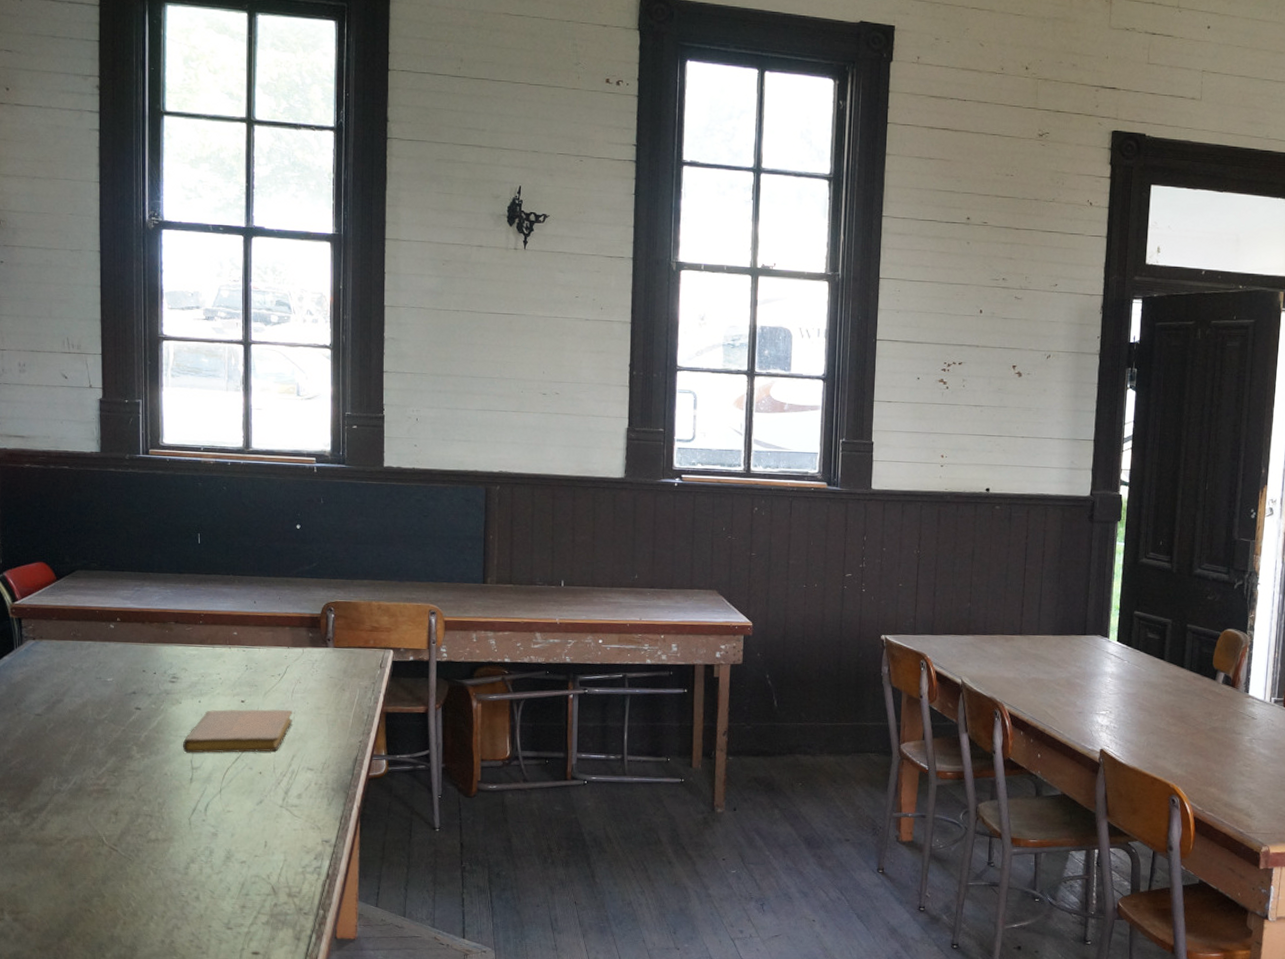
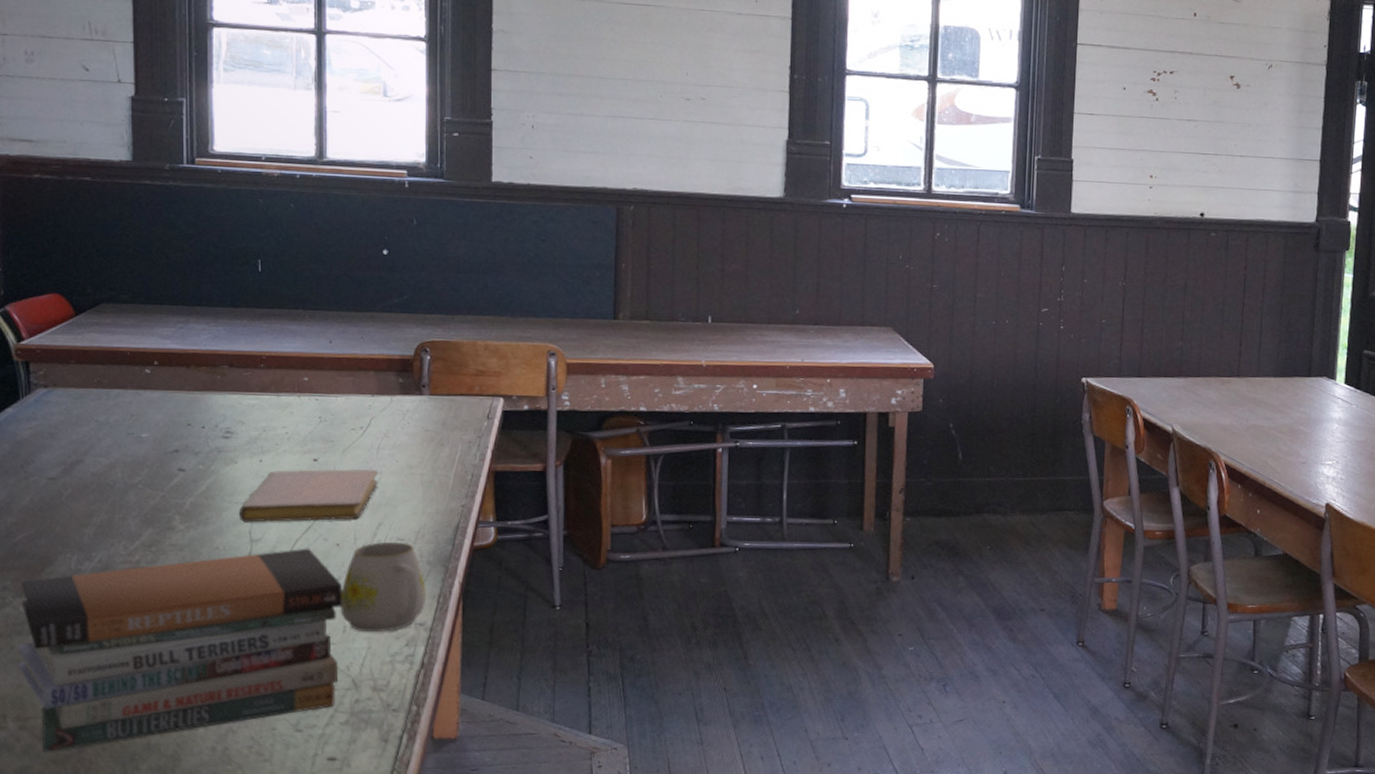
book stack: none [11,775,263,940] -> present [16,548,342,752]
mug: none [262,771,331,848] -> present [340,541,427,633]

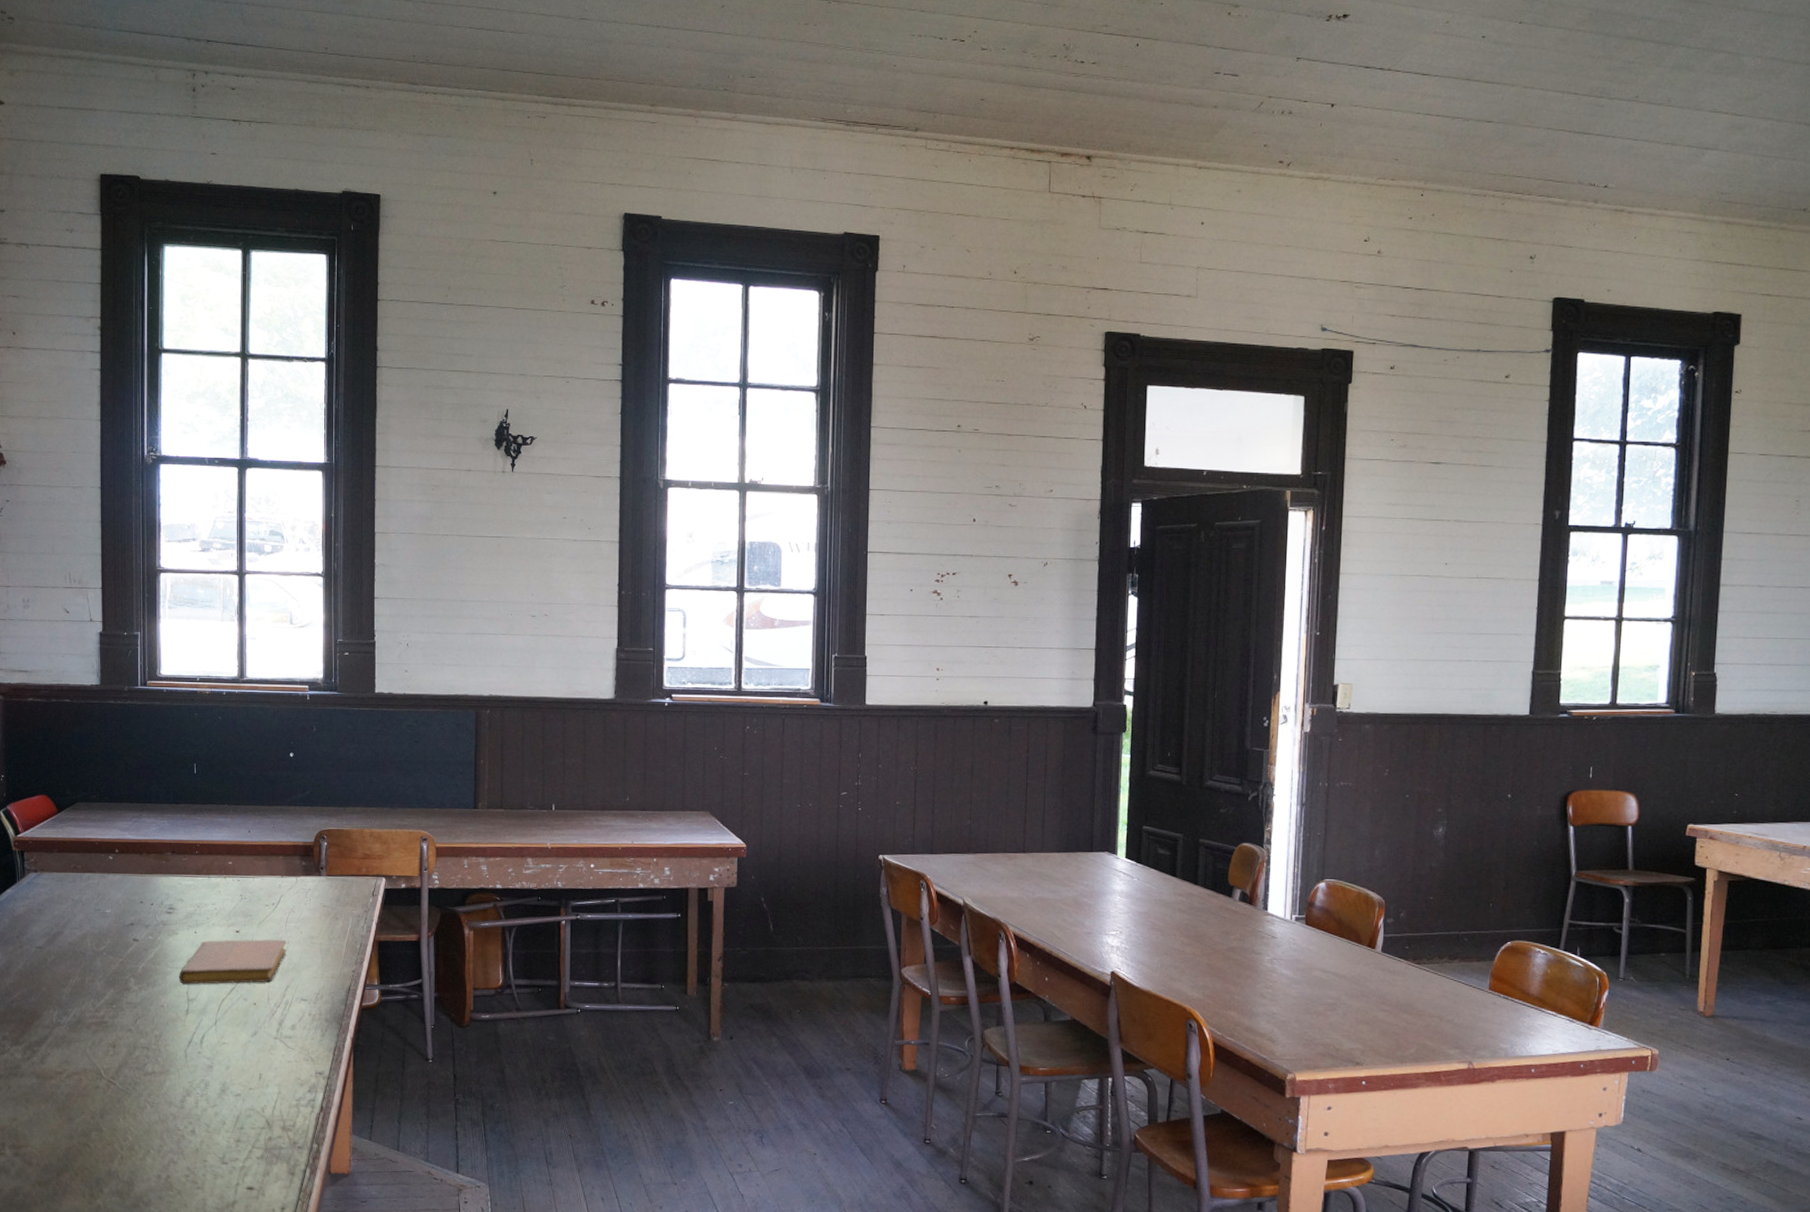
book stack: present [16,548,342,752] -> none [12,1006,258,1175]
mug: present [340,541,427,633] -> none [257,1001,325,1080]

